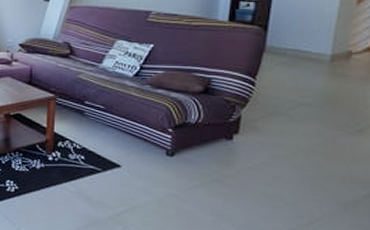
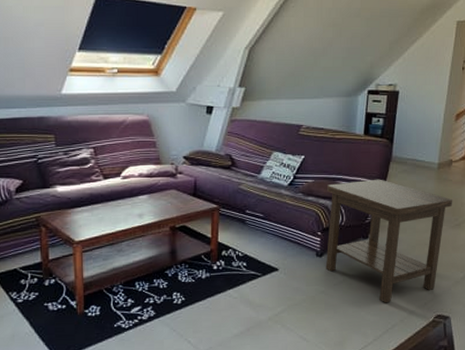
side table: none [177,72,353,216] -> present [325,179,453,303]

